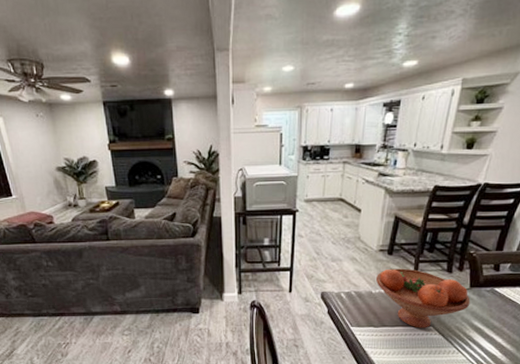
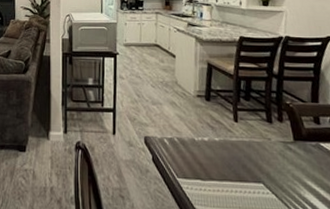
fruit bowl: present [376,268,471,328] -> none [197,115,298,185]

